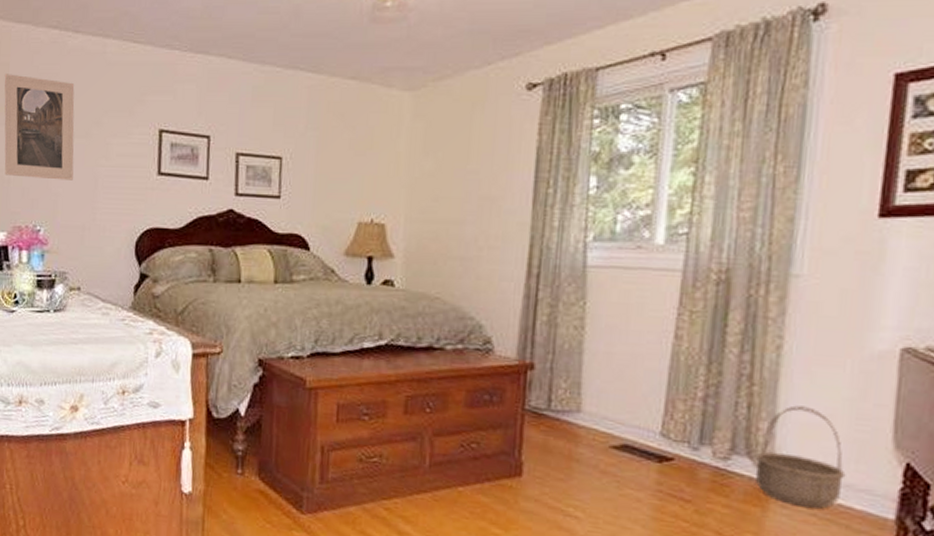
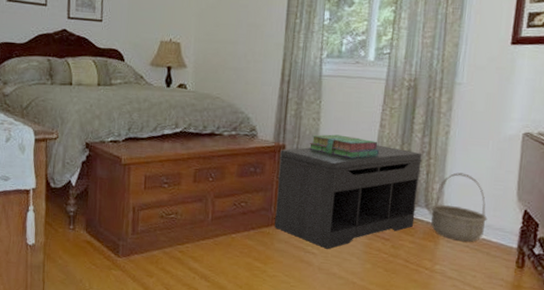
bench: none [519,364,740,512] -> present [274,145,422,249]
stack of books: none [569,349,675,383] -> present [309,134,380,158]

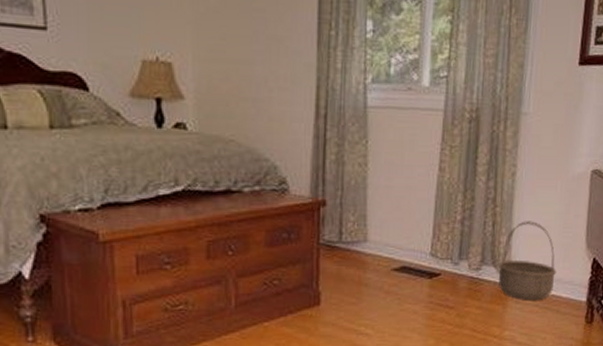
bench: present [274,145,422,249] -> none [318,193,487,327]
stack of books: present [309,134,380,158] -> none [356,183,440,212]

